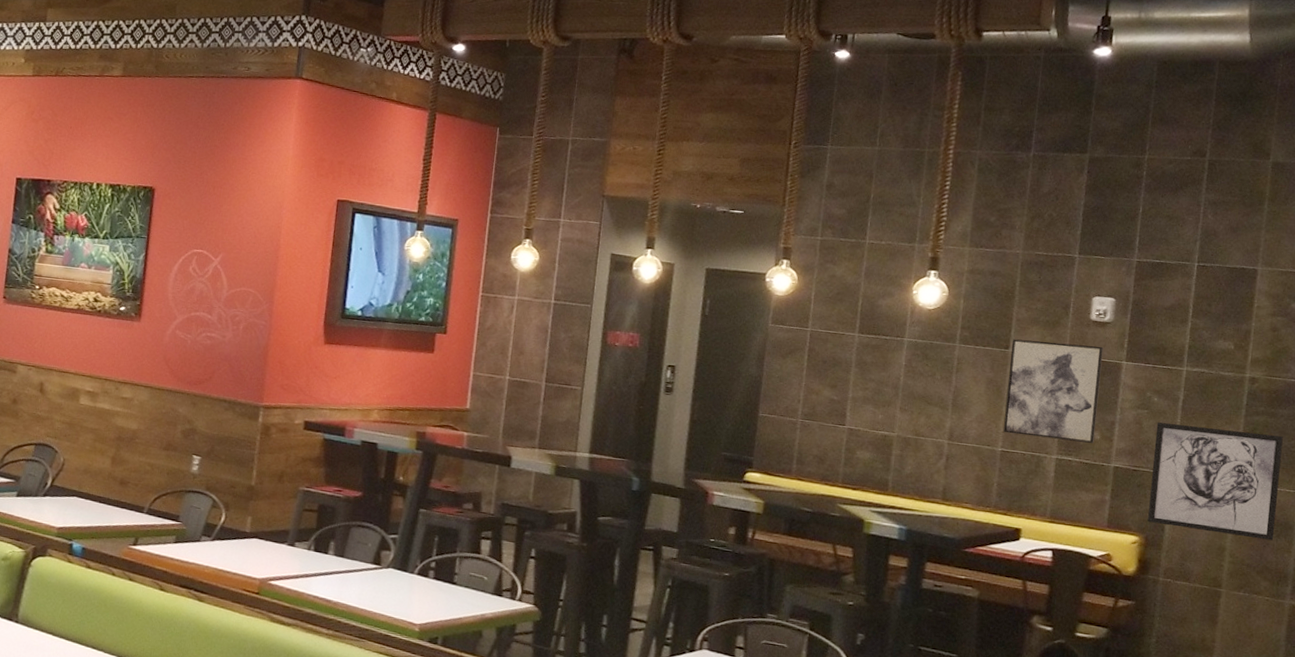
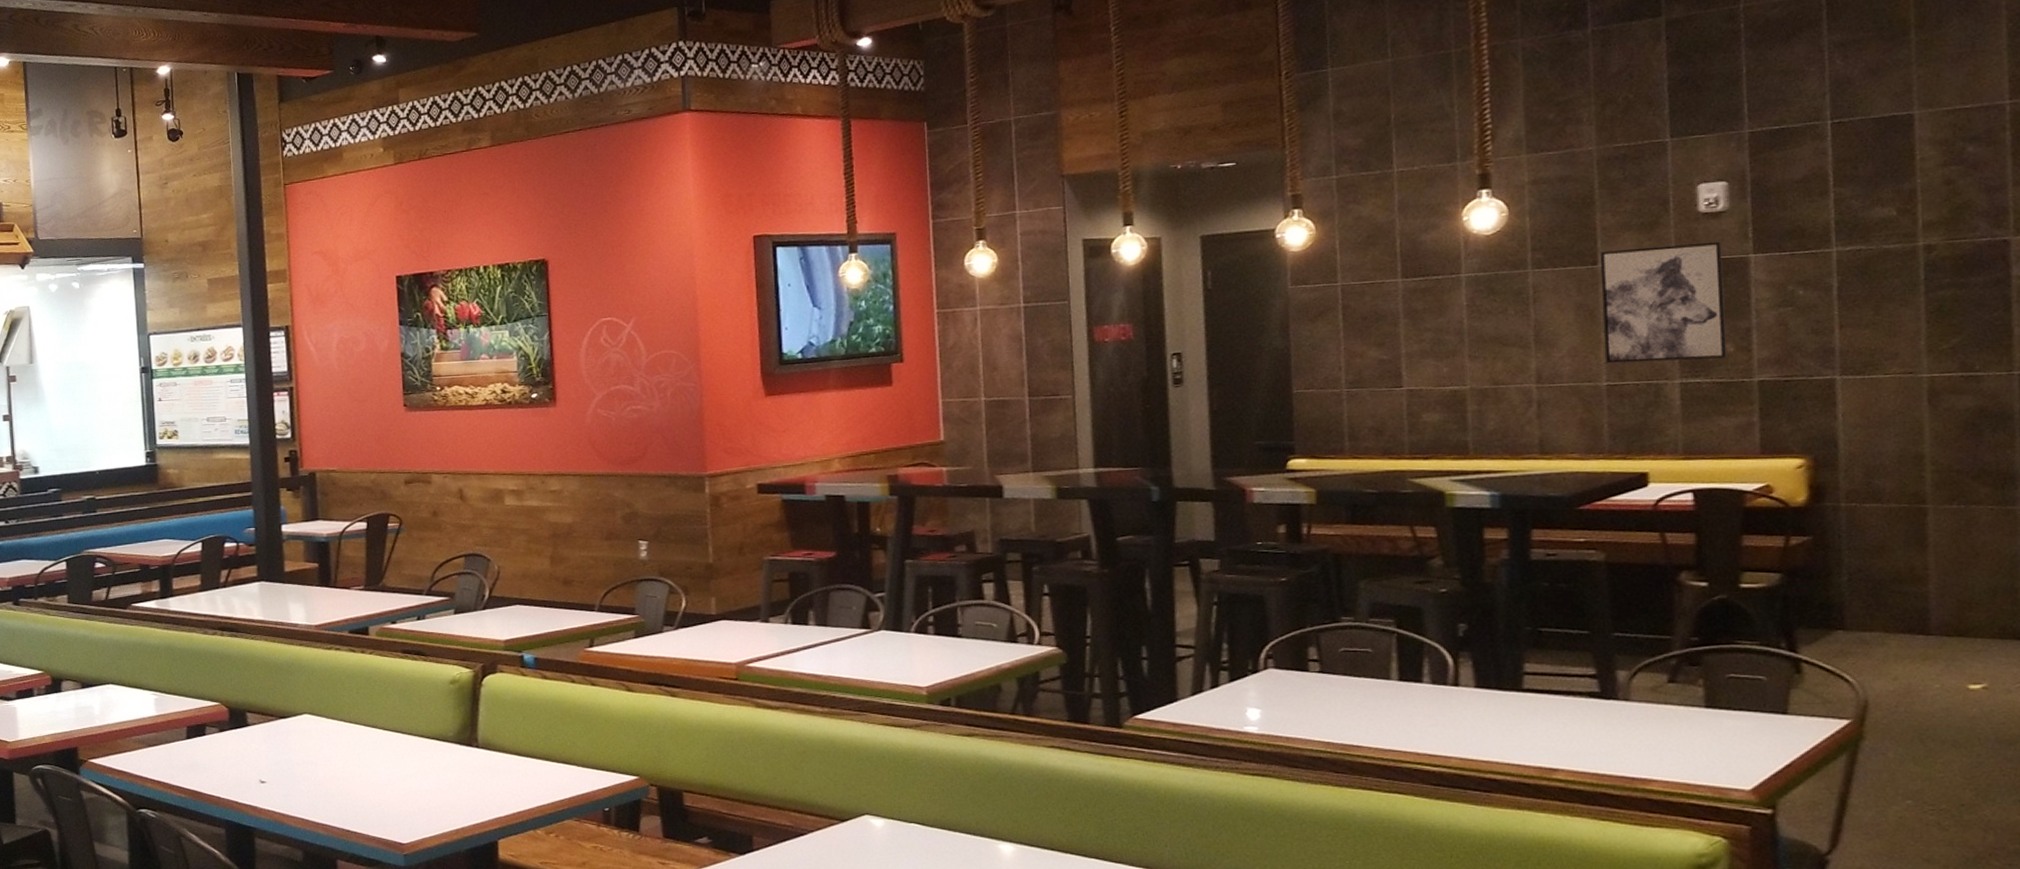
wall art: present [1148,422,1283,541] -> none [1807,310,1989,440]

